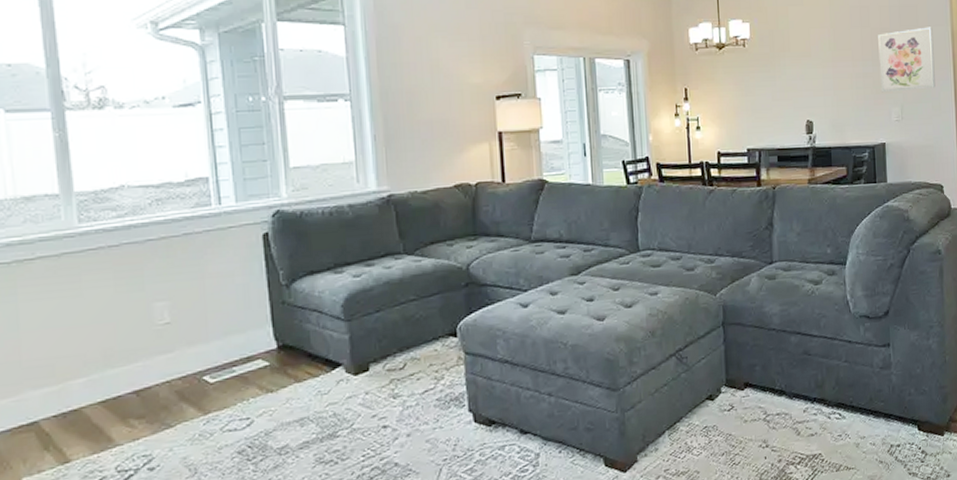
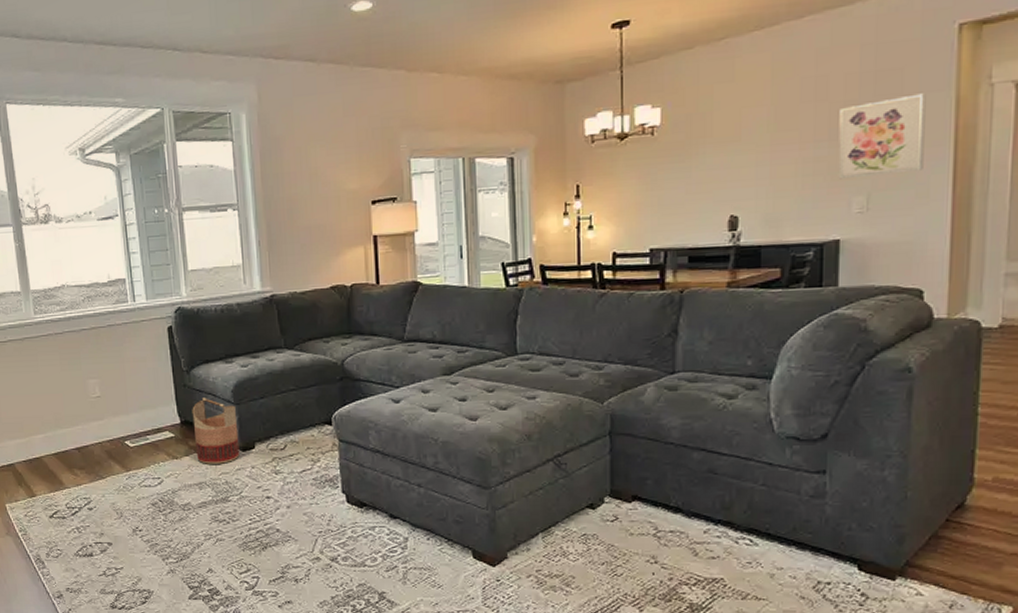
basket: none [292,315,351,395] -> present [192,398,240,464]

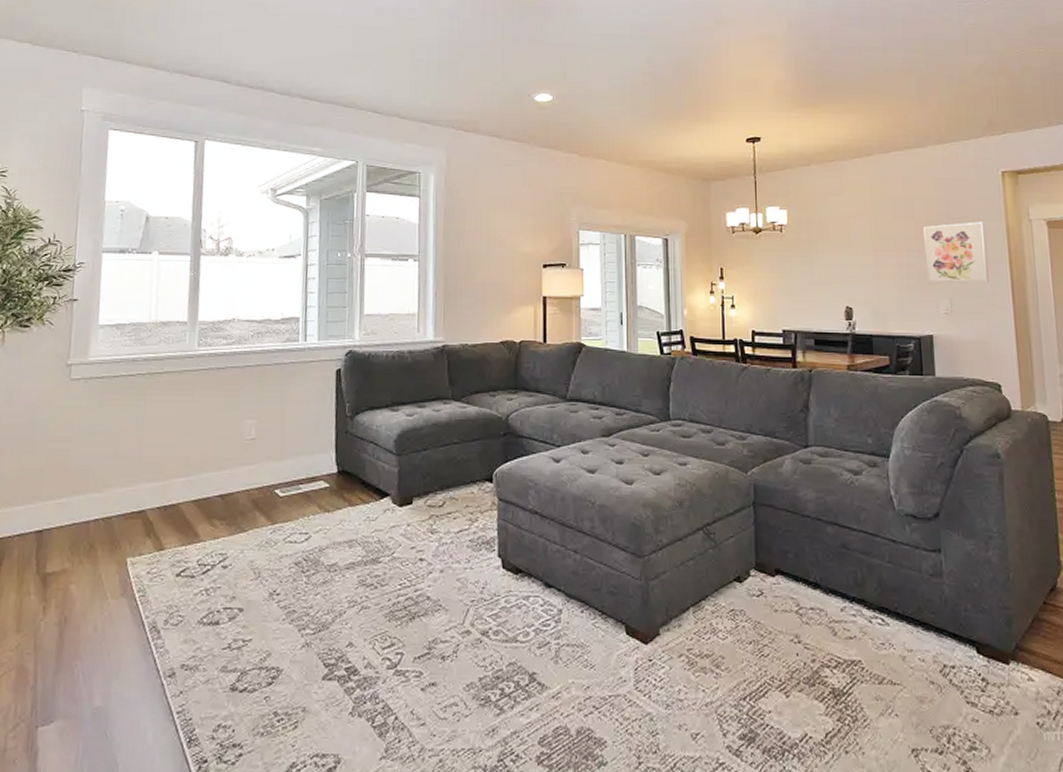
basket: present [192,398,240,464] -> none [350,446,397,520]

